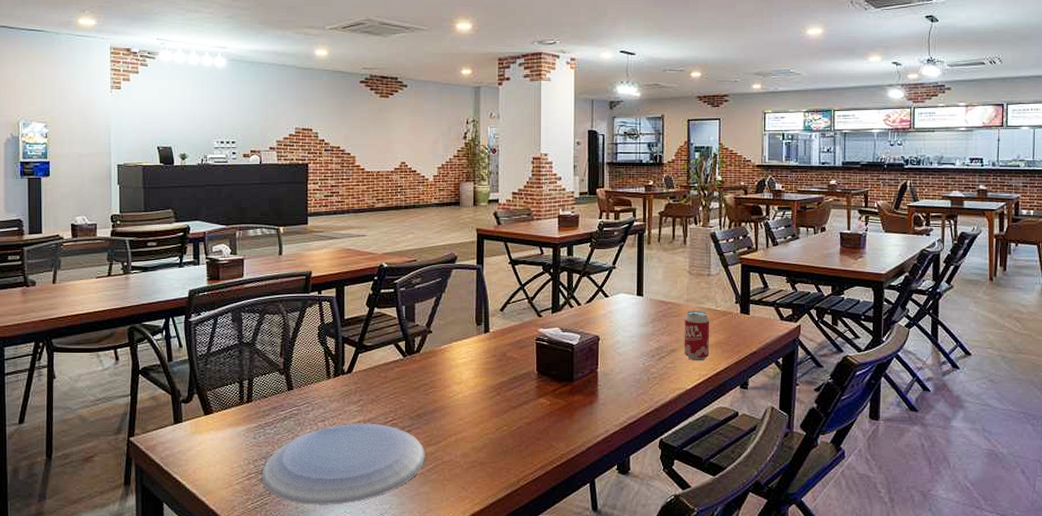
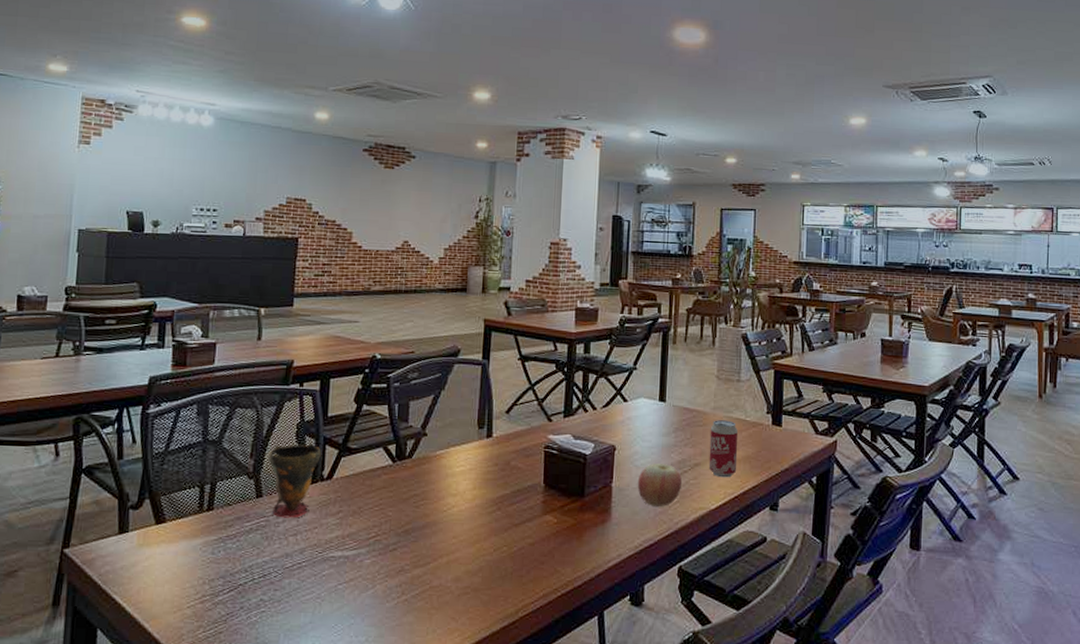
plate: present [261,423,425,505] -> none [217,538,412,636]
cup: none [294,342,341,407] -> present [267,443,321,518]
apple: none [620,351,661,388] -> present [637,463,683,506]

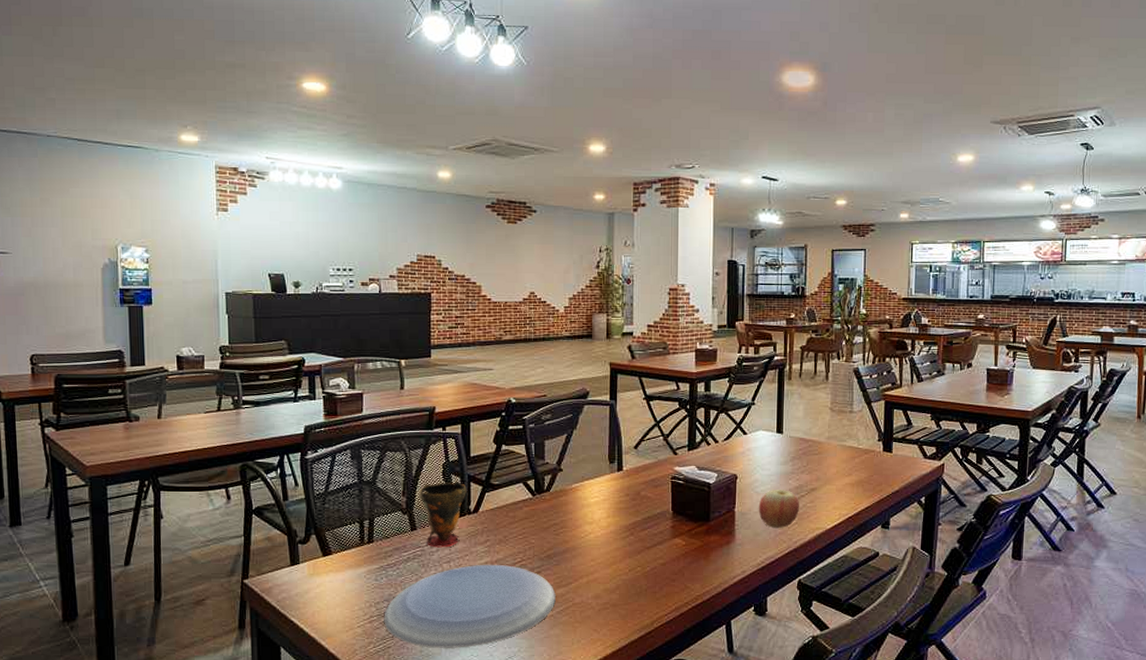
plate: none [217,538,412,636] -> present [384,564,556,648]
beverage can: present [708,420,738,478] -> none [824,448,852,501]

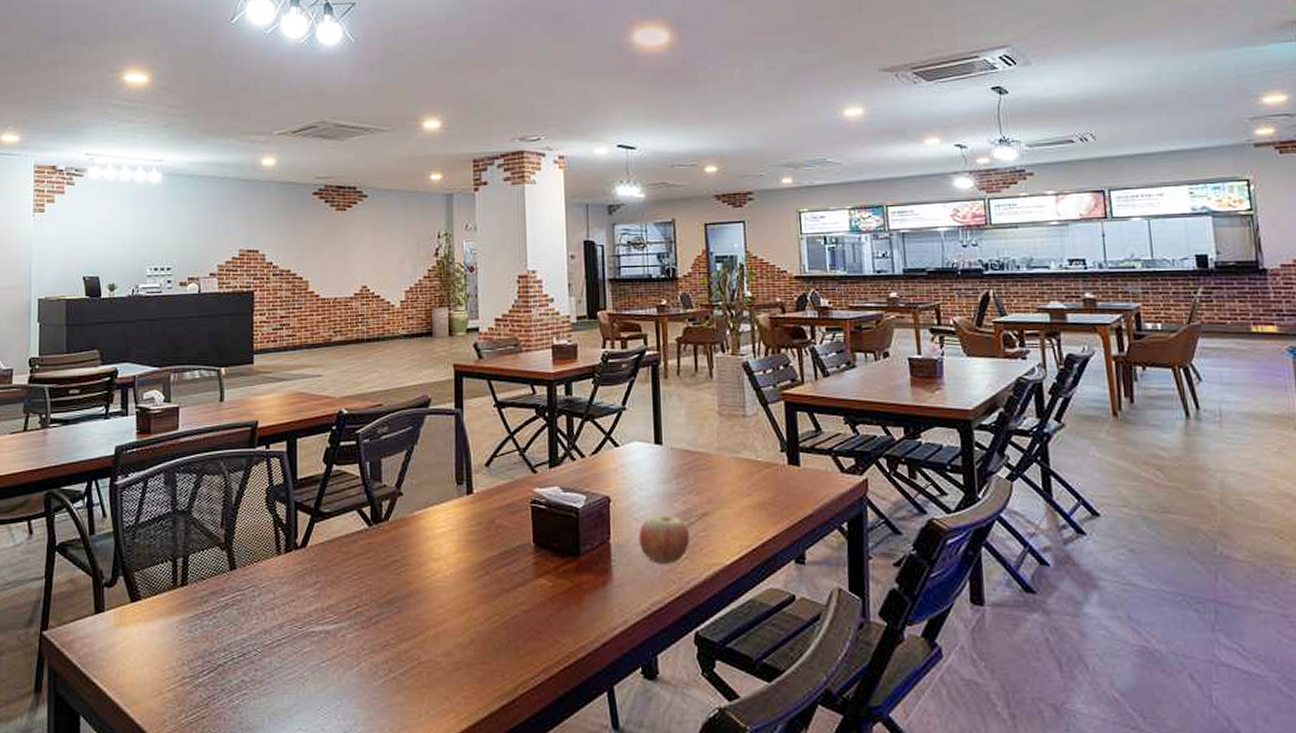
plate: present [384,564,556,648] -> none [198,611,398,720]
cup: present [418,481,467,548] -> none [238,508,293,591]

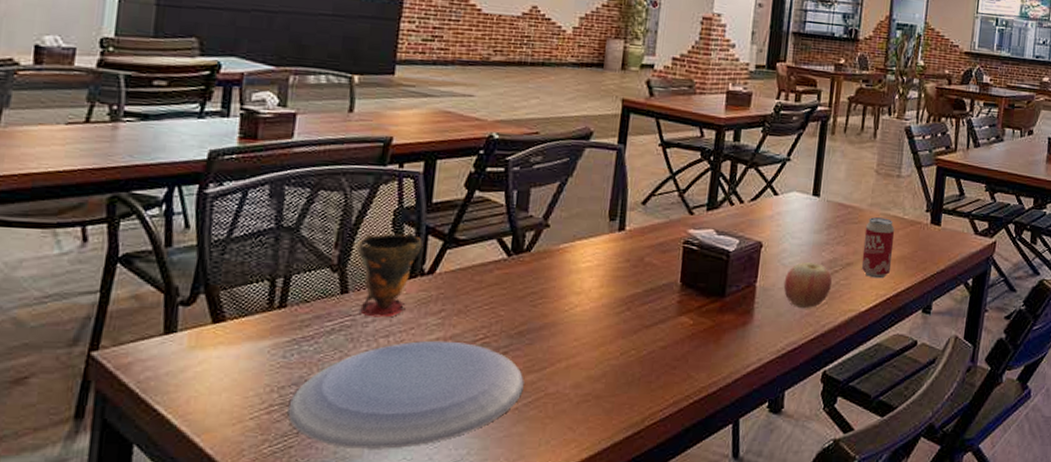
plate: none [198,611,398,720] -> present [287,340,524,449]
cup: none [238,508,293,591] -> present [355,232,423,318]
beverage can: none [716,462,752,528] -> present [861,217,895,279]

